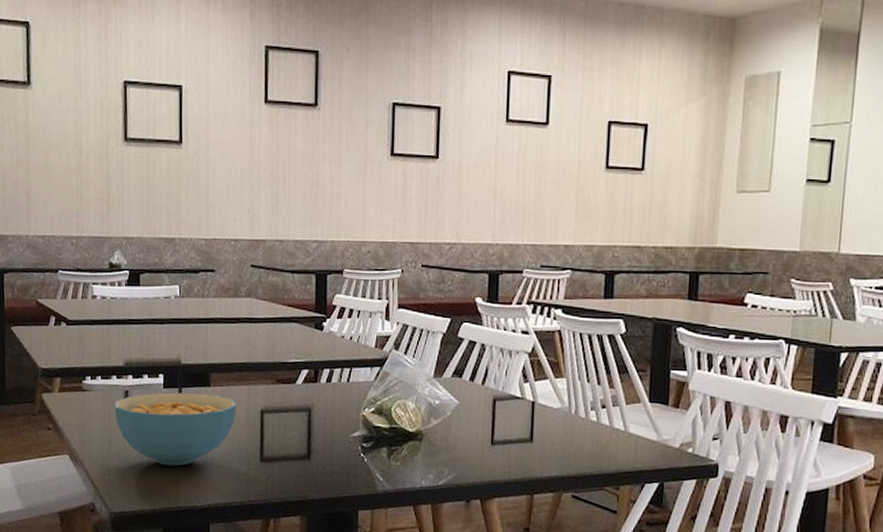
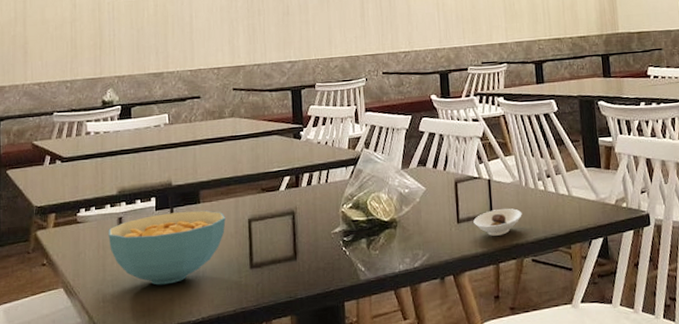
saucer: none [510,436,567,465] -> present [473,208,522,236]

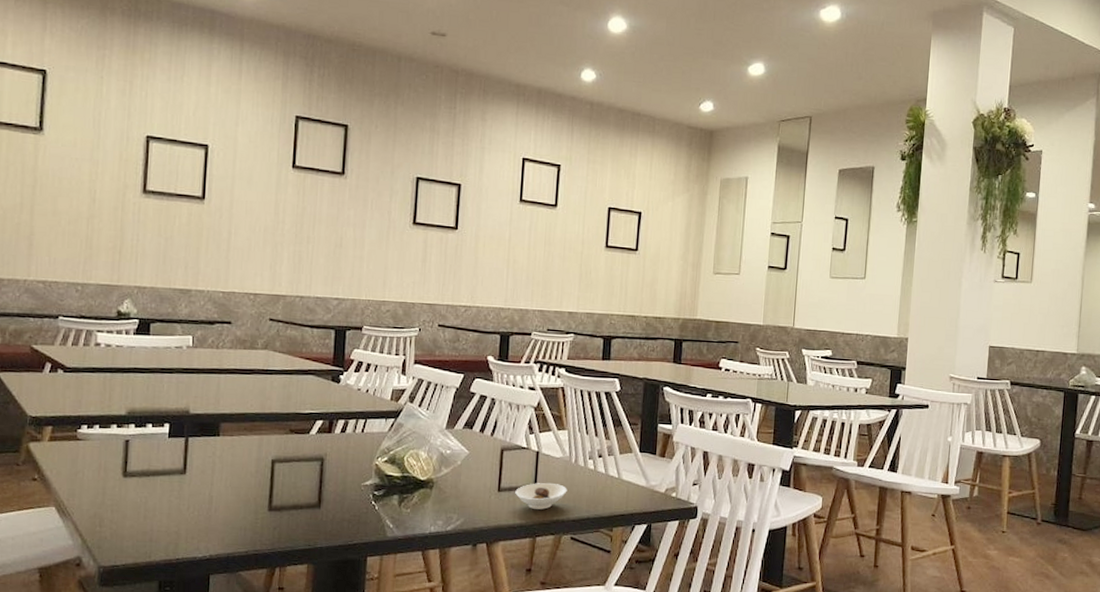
cereal bowl: present [108,210,226,285] -> none [112,442,247,517]

